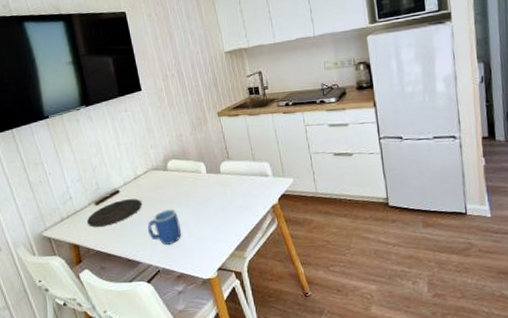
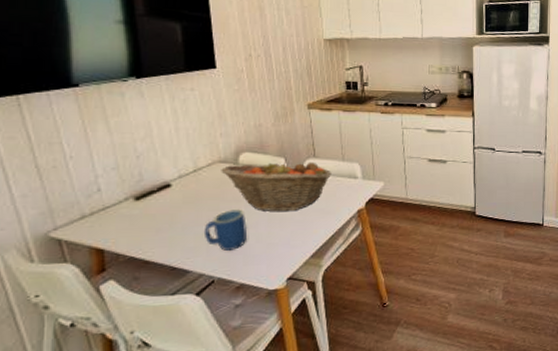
plate: present [86,199,142,227] -> none [119,195,200,228]
fruit basket: none [154,163,245,211] -> present [221,159,331,212]

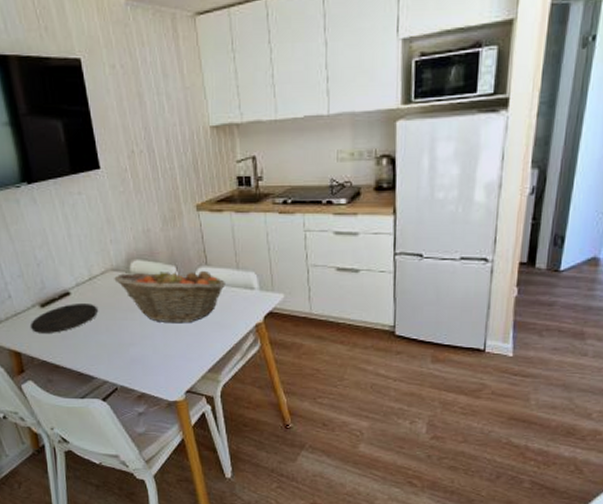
plate: none [119,195,200,228] -> present [29,304,98,333]
mug: present [203,209,247,251] -> none [103,319,144,360]

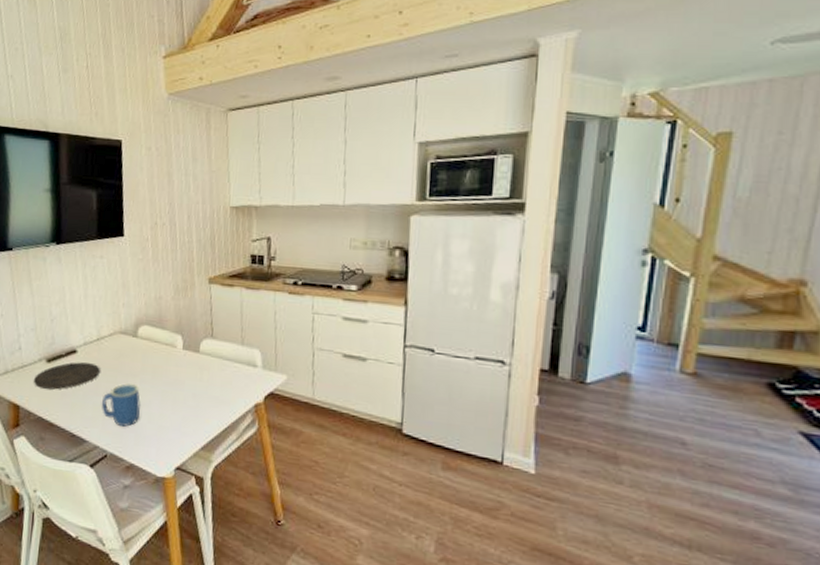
mug: none [103,319,144,360] -> present [101,384,141,427]
fruit basket: present [114,267,225,324] -> none [121,336,229,395]

